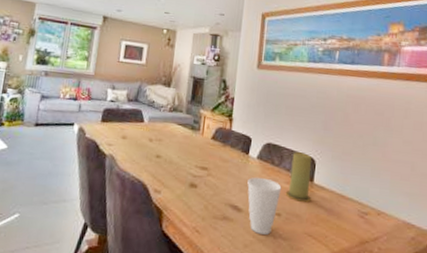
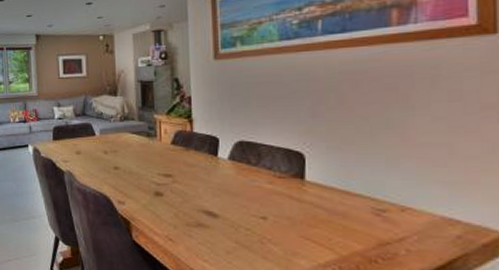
cup: present [247,177,282,235] -> none [221,179,264,240]
candle: present [285,152,312,202] -> none [269,147,305,203]

